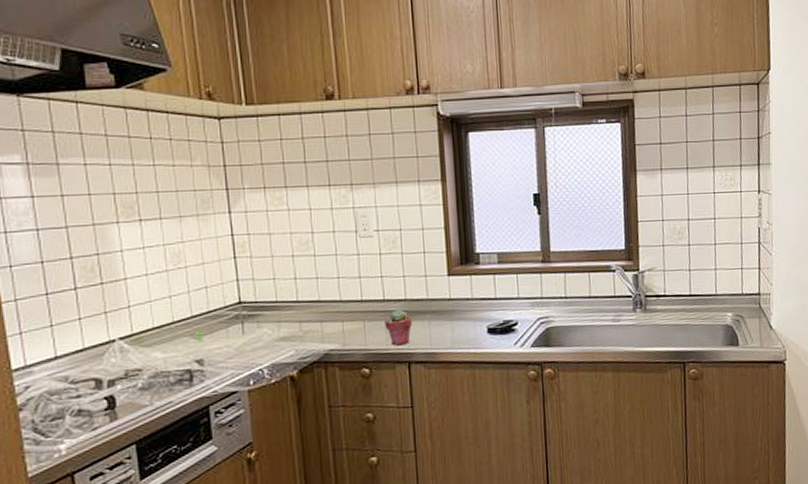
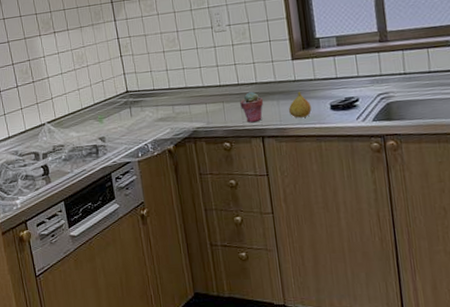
fruit: none [441,311,466,342] -> present [289,91,312,118]

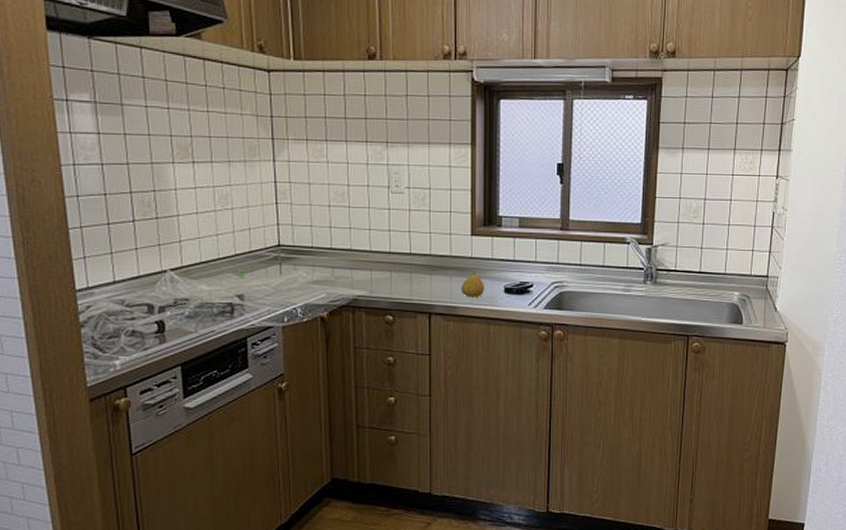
potted succulent: present [240,91,264,123] -> none [410,263,436,297]

